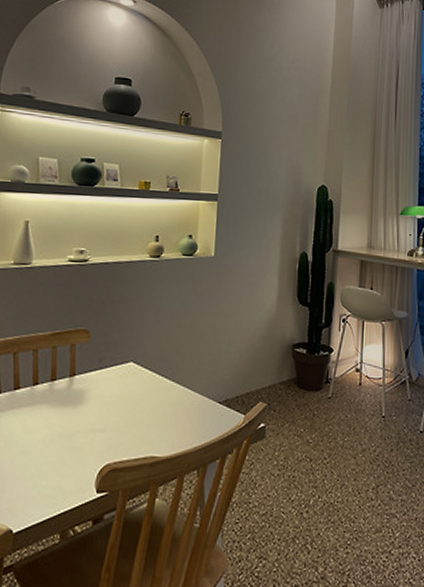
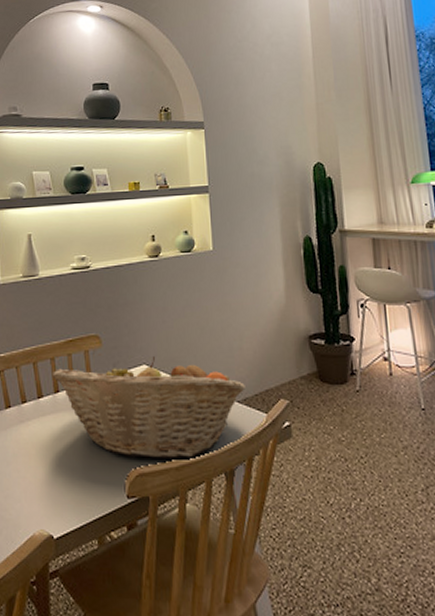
fruit basket: none [32,355,228,456] -> present [52,357,245,460]

